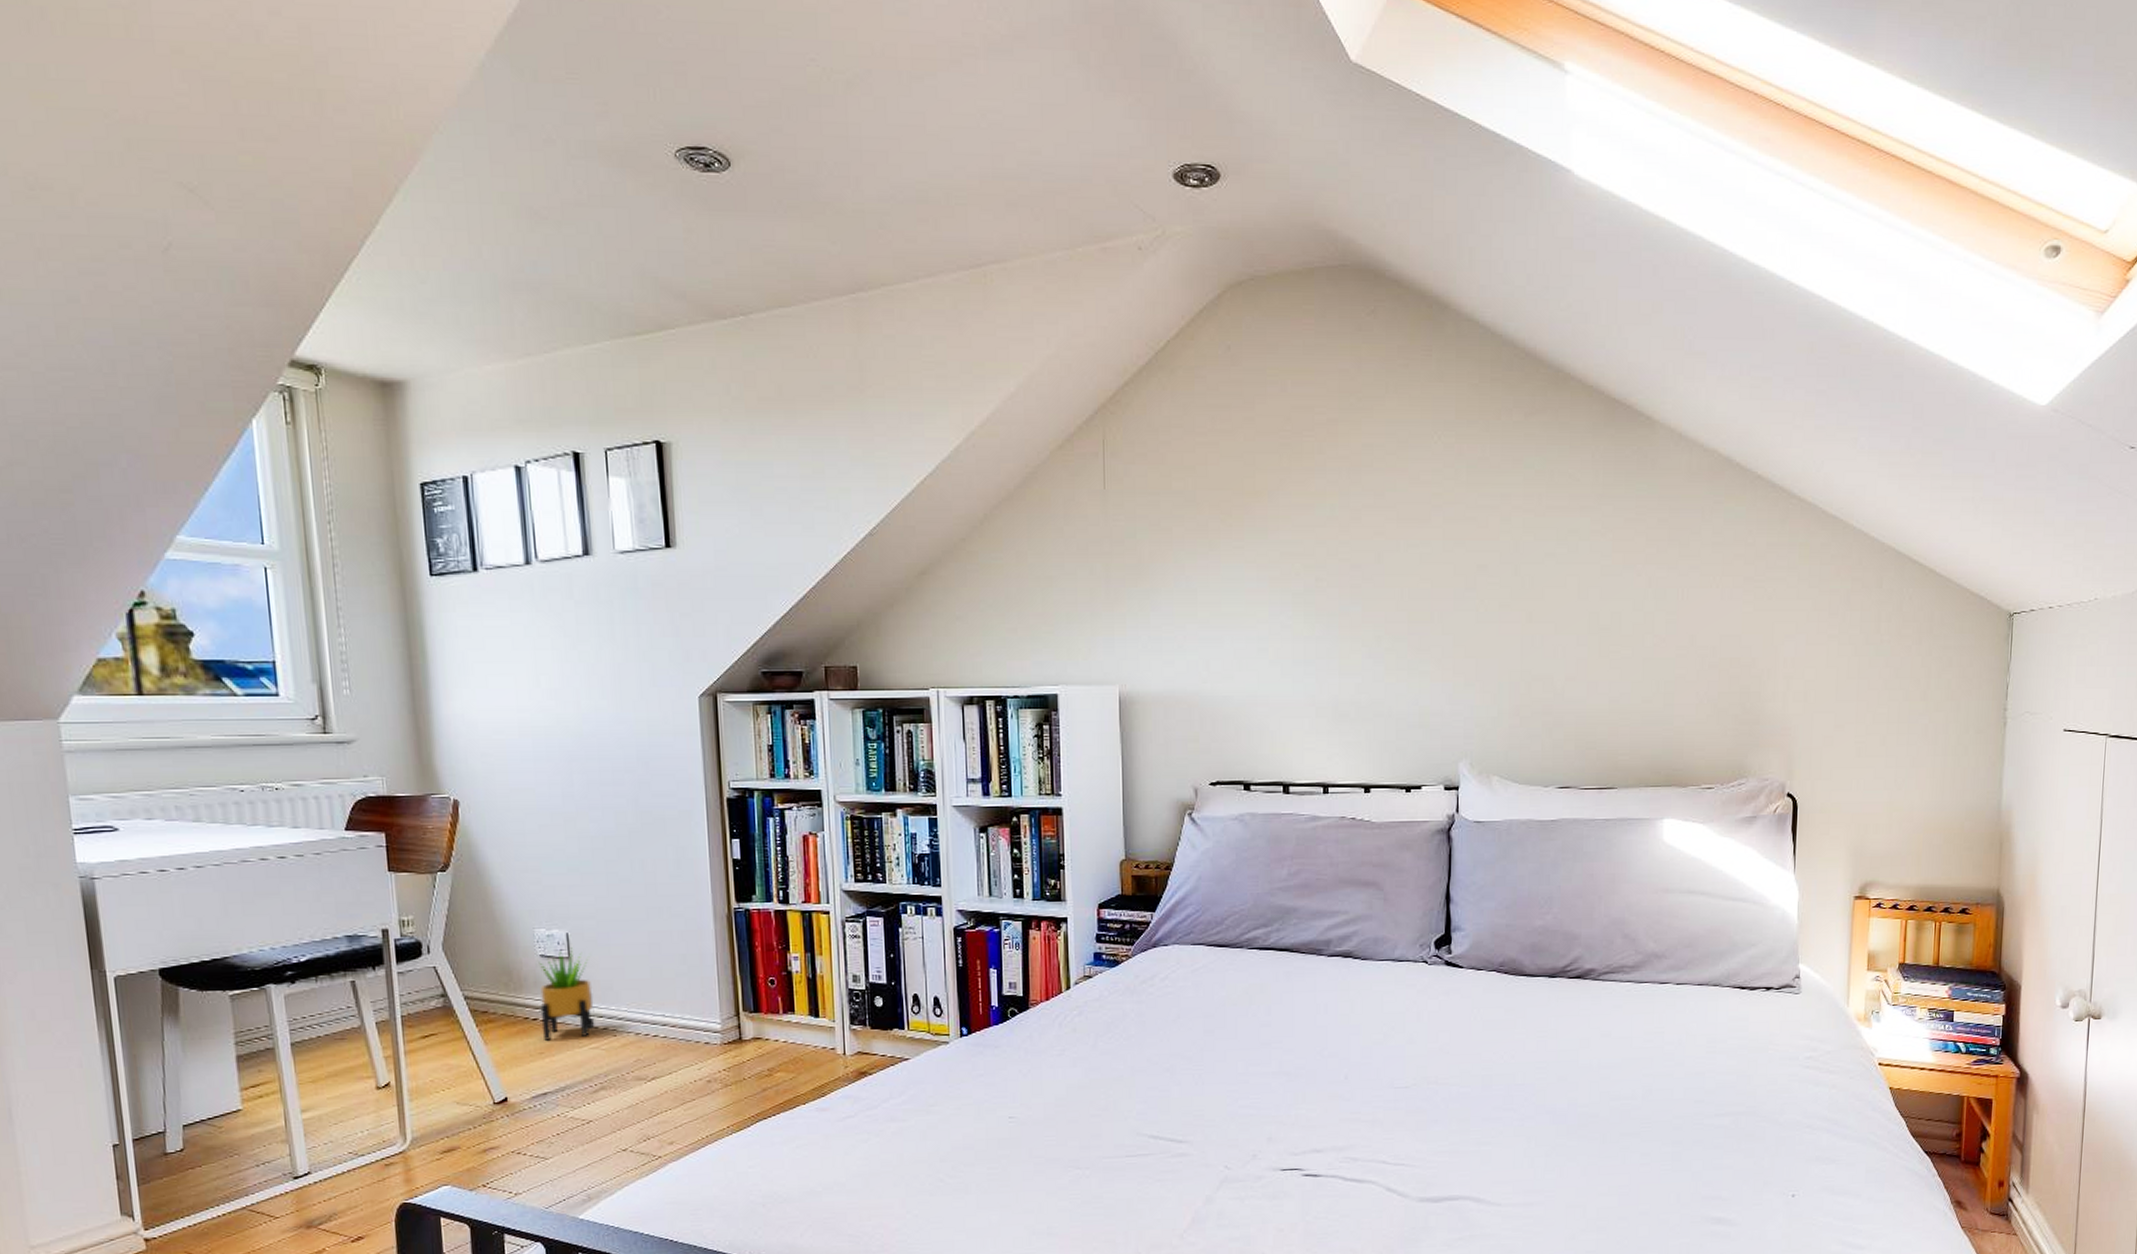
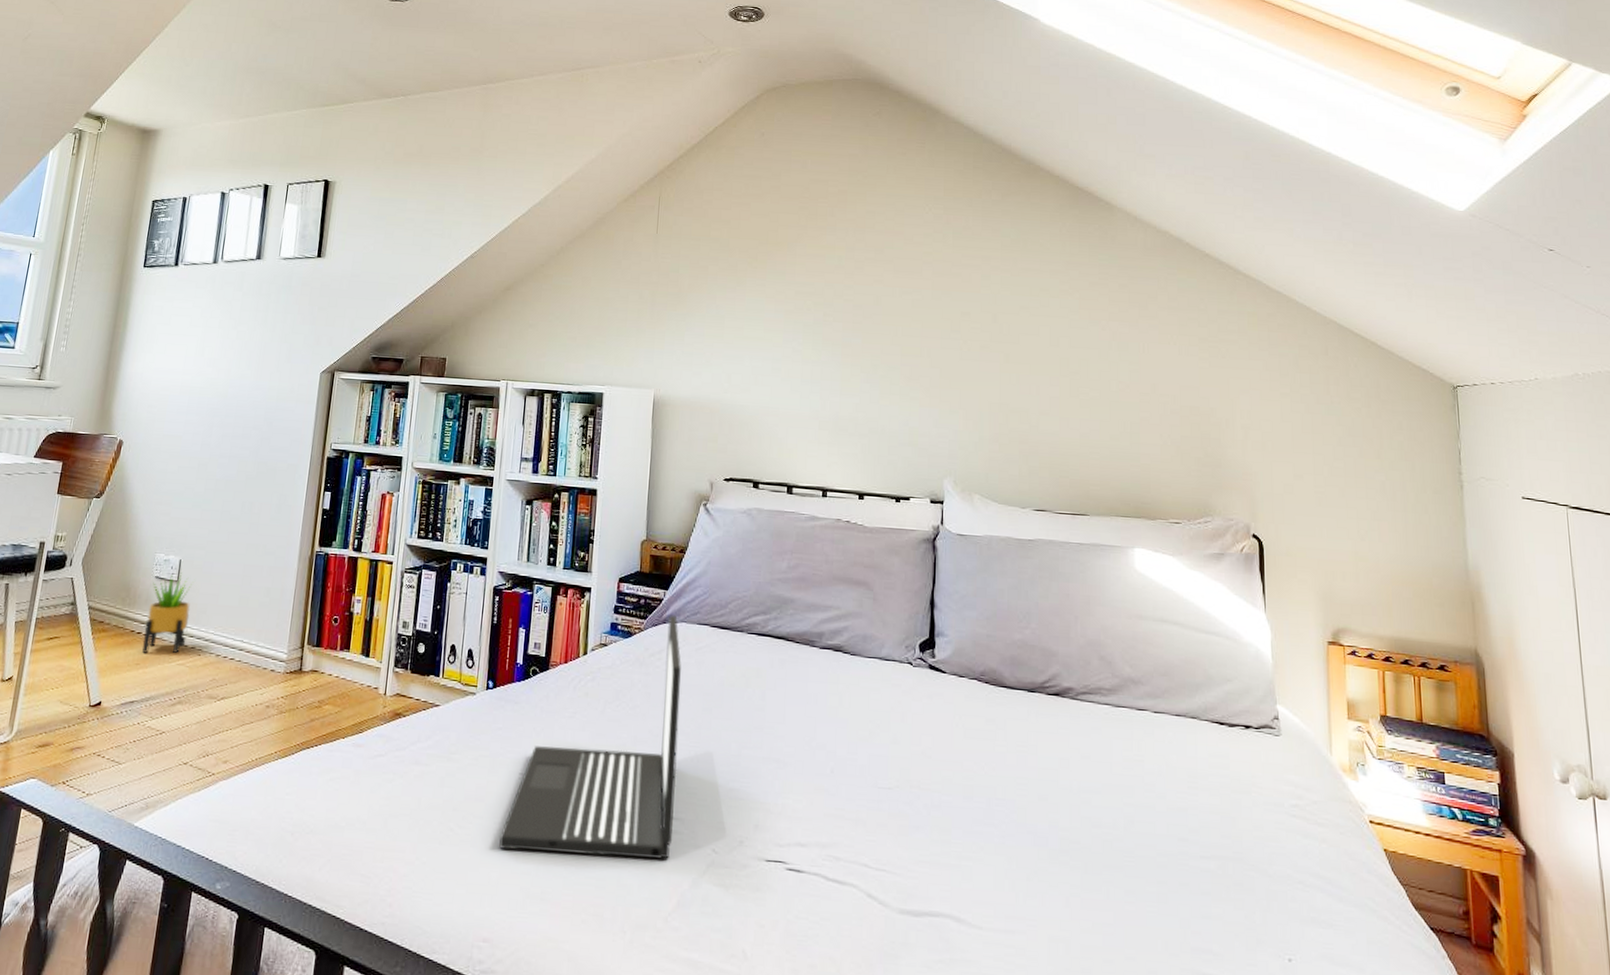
laptop: none [996,938,1182,1193] -> present [499,615,681,859]

